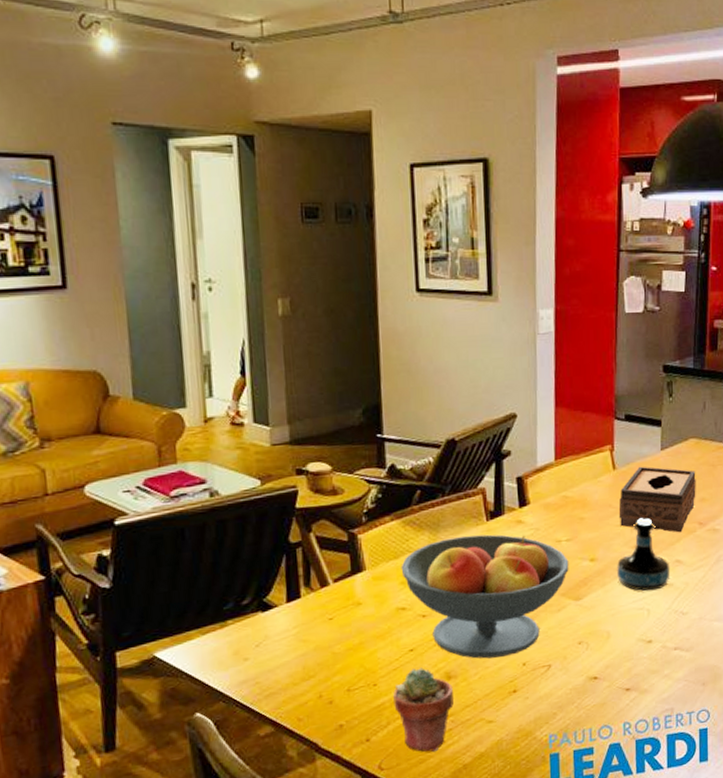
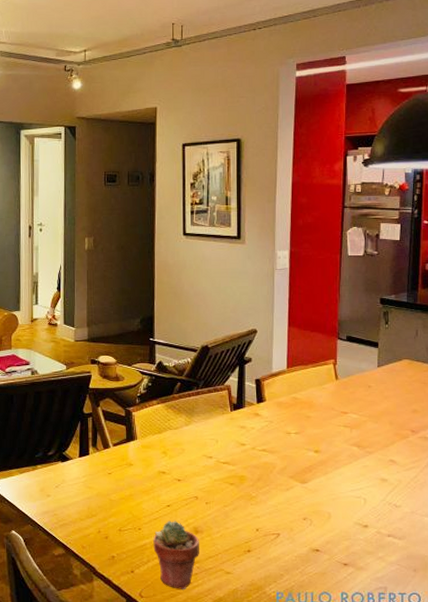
fruit bowl: present [401,534,569,659] -> none [163,421,297,521]
tequila bottle: present [616,519,671,591] -> none [337,423,385,483]
tissue box: present [618,466,696,533] -> none [340,379,409,437]

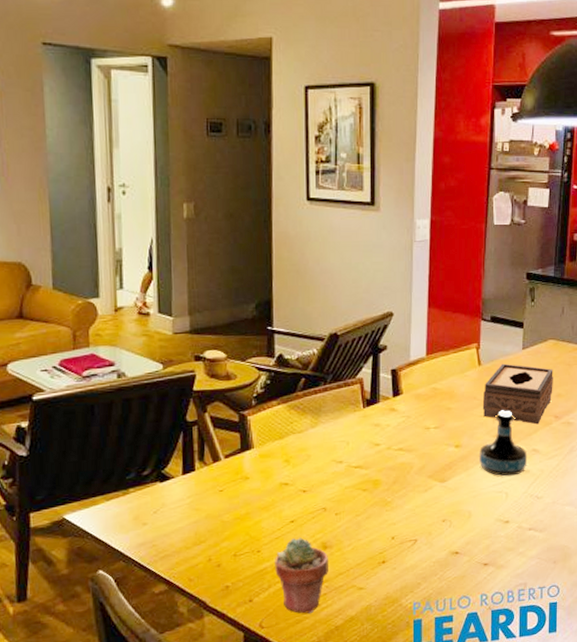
tequila bottle: none [337,423,385,483] -> present [478,411,528,477]
tissue box: none [340,379,409,437] -> present [482,363,553,425]

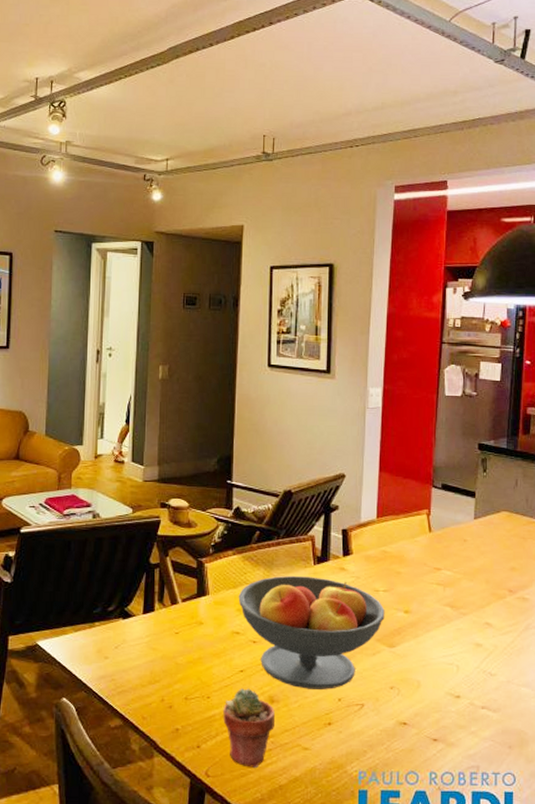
fruit bowl: none [285,420,436,532] -> present [238,575,385,690]
tequila bottle: present [478,411,528,477] -> none [428,580,480,648]
tissue box: present [482,363,553,425] -> none [432,531,507,597]

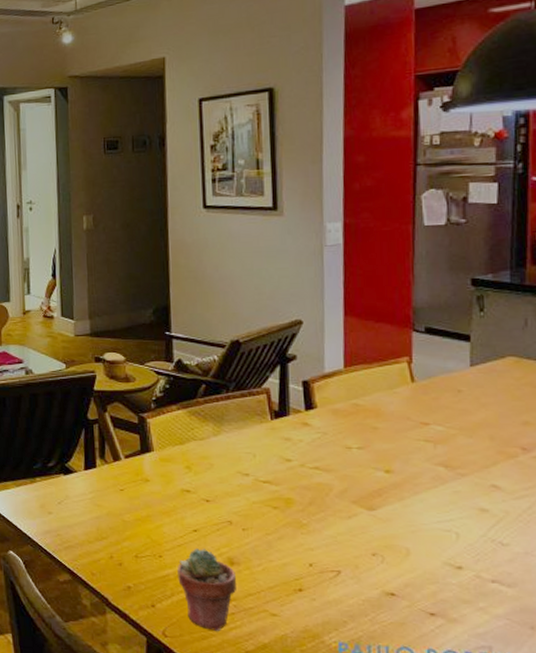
fruit bowl: present [238,575,385,690] -> none [186,431,361,554]

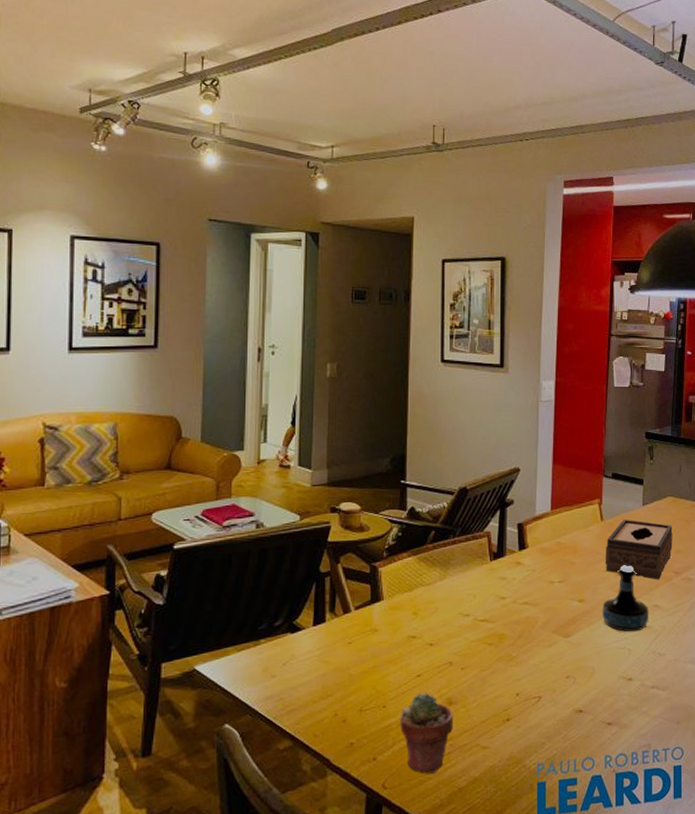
tequila bottle: none [416,436,485,514] -> present [601,566,649,632]
tissue box: none [418,381,517,456] -> present [605,519,673,580]

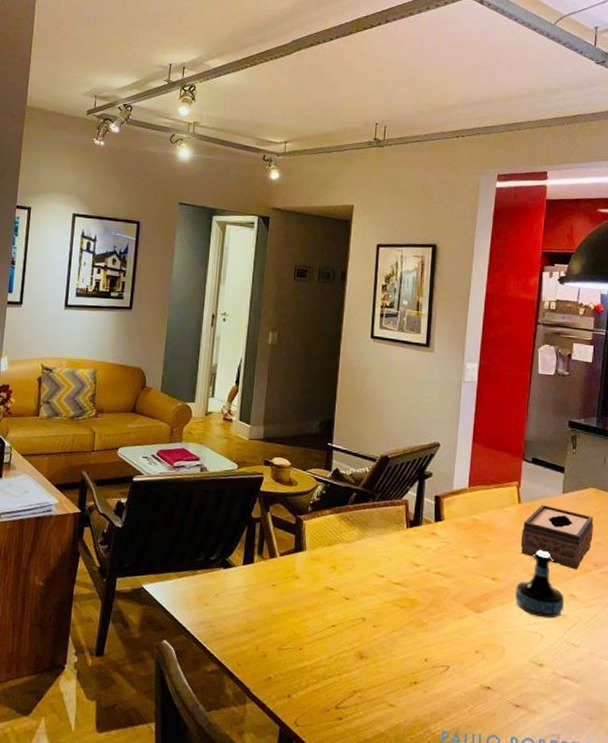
potted succulent: present [400,693,453,775] -> none [314,642,363,722]

